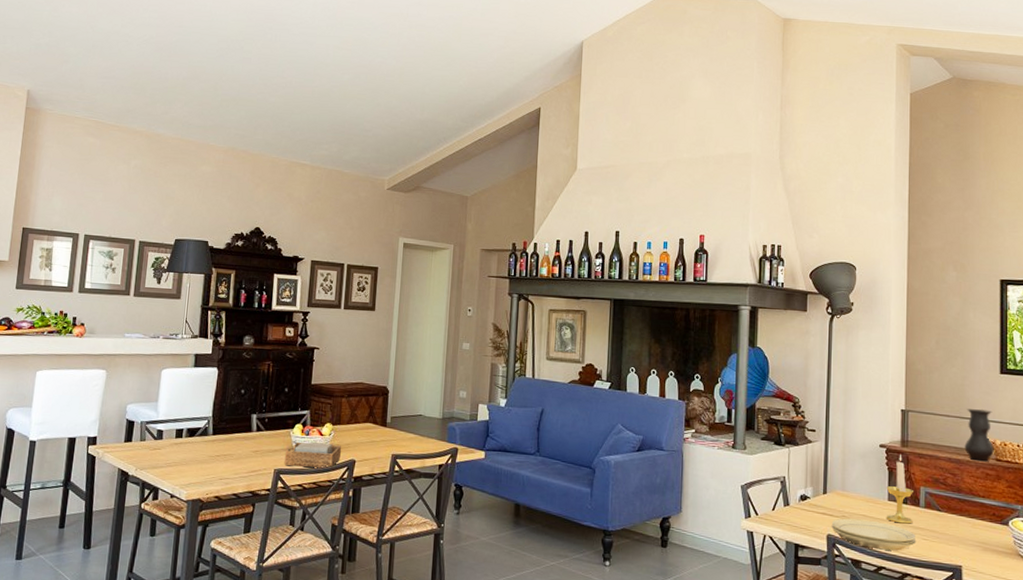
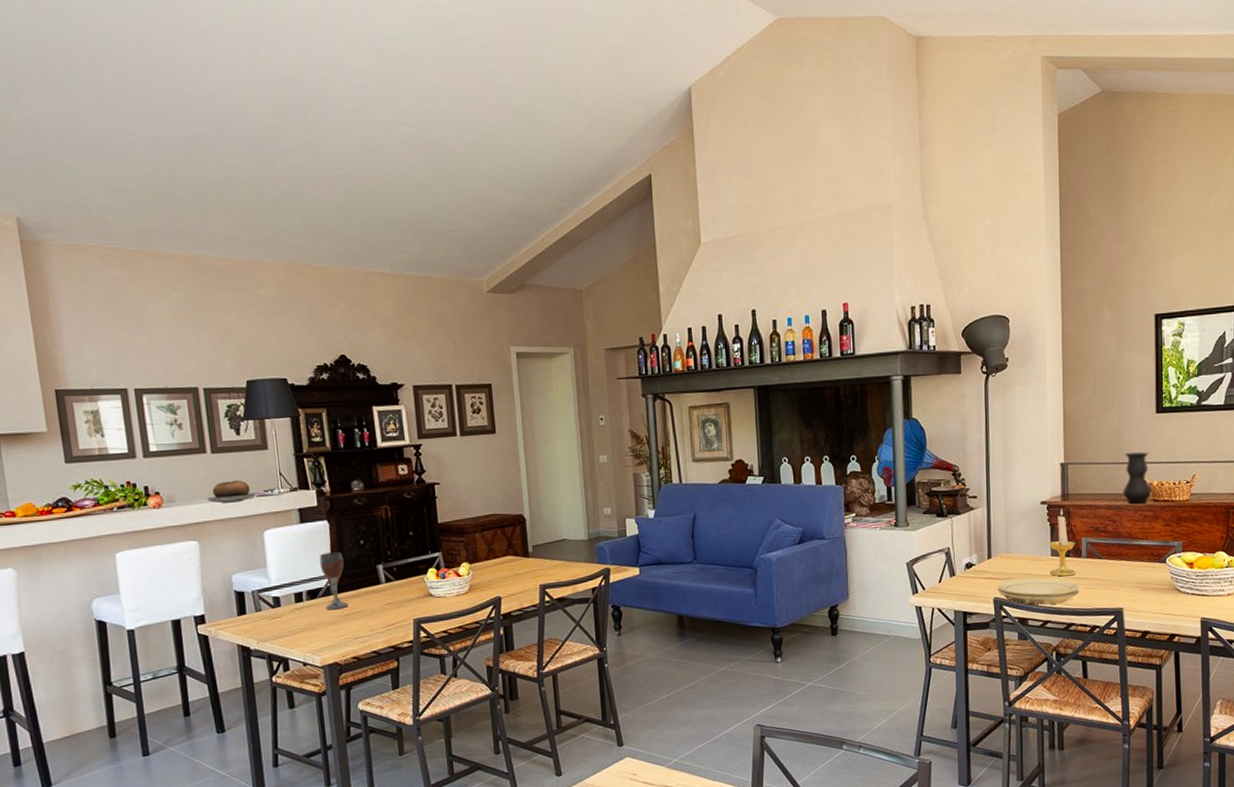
bread: none [121,322,163,341] -> present [207,480,257,504]
cup: none [200,396,225,450] -> present [319,552,348,610]
napkin holder: present [284,442,342,469] -> none [422,583,485,614]

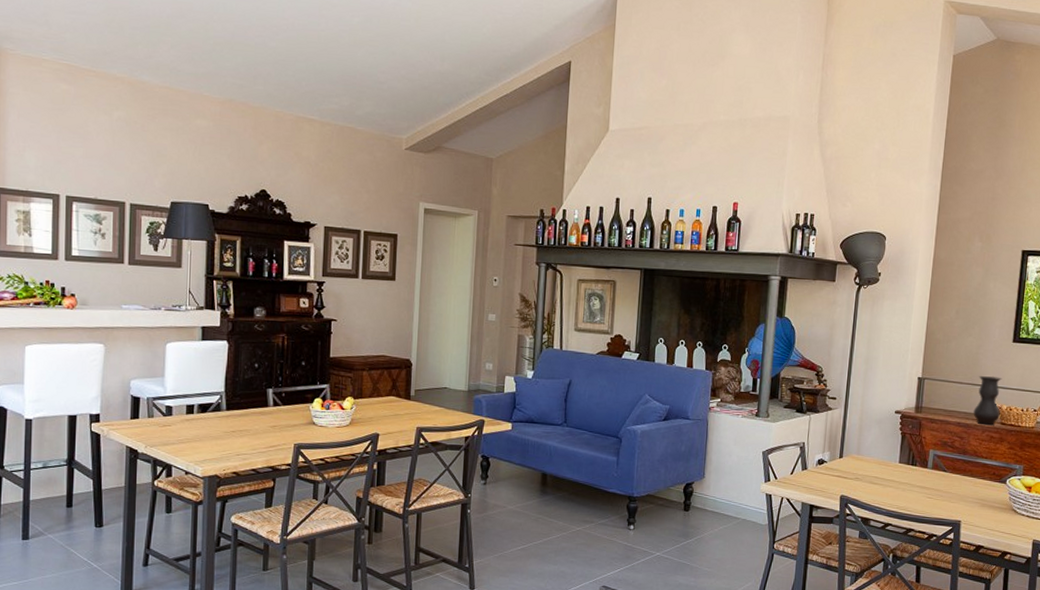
bread: present [207,480,257,504] -> none [118,292,165,313]
cup: present [319,552,348,610] -> none [214,371,237,426]
plate: present [997,578,1080,605] -> none [844,480,922,509]
candlestick: present [1049,508,1076,577] -> none [896,419,923,484]

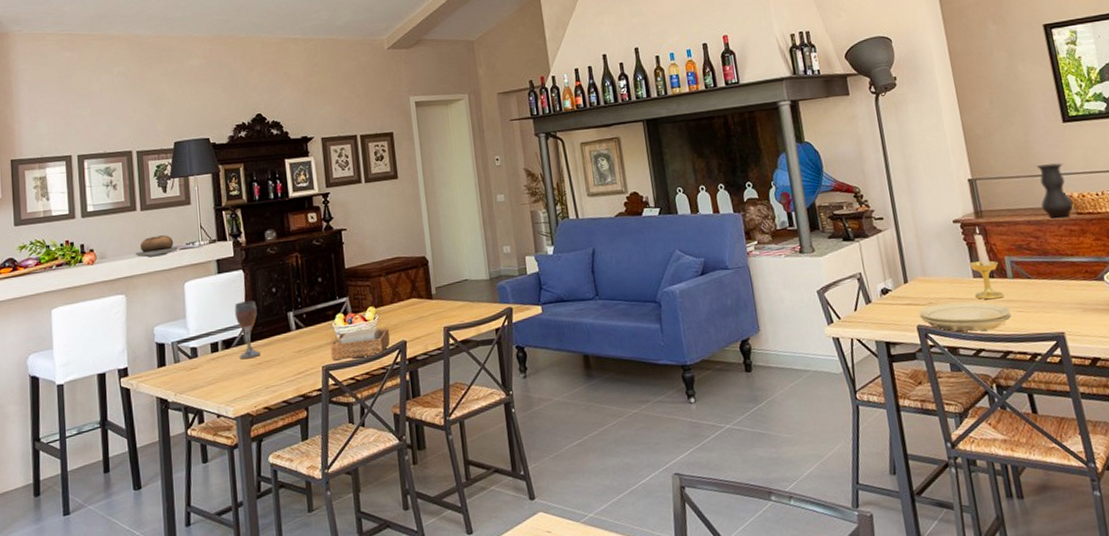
bread: none [118,292,165,313] -> present [135,235,179,258]
cup: none [214,371,237,426] -> present [234,300,261,360]
napkin holder: none [304,416,365,443] -> present [330,327,390,361]
plate: none [844,480,922,509] -> present [919,302,1012,332]
candlestick: none [896,419,923,484] -> present [968,226,1004,300]

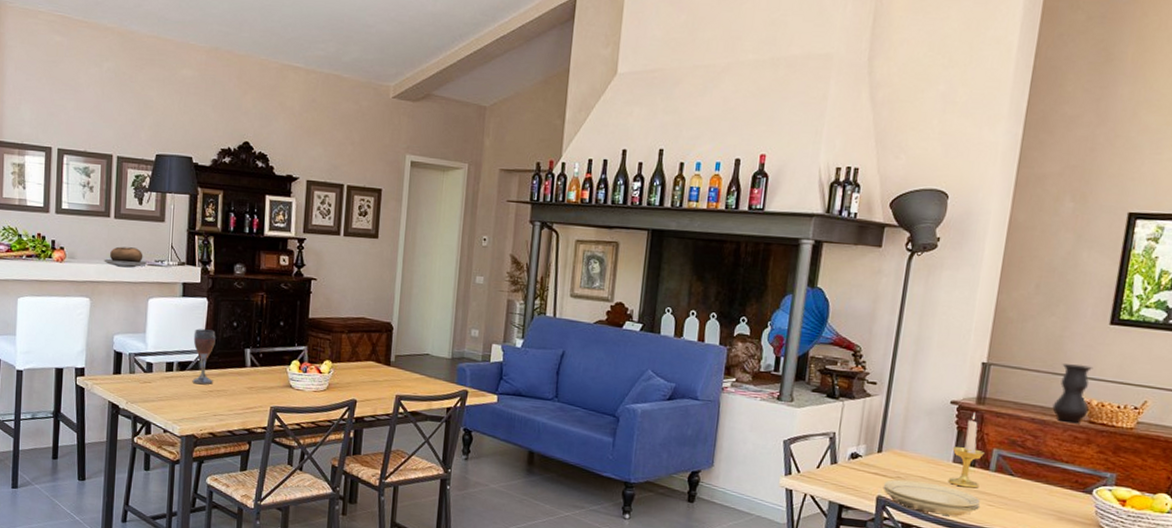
napkin holder: present [330,327,390,361] -> none [280,379,342,409]

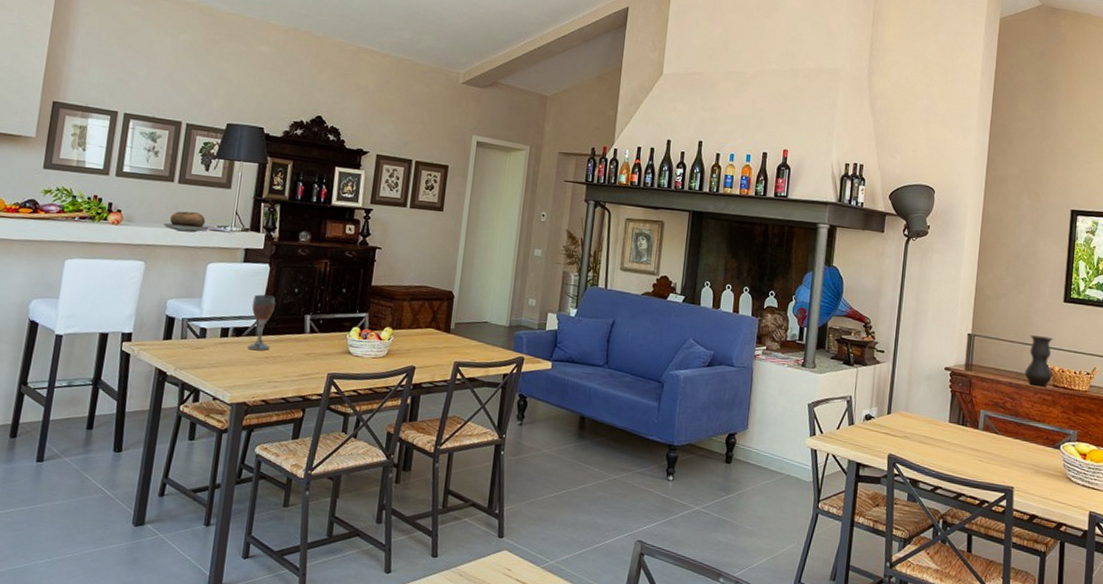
plate: present [882,479,981,516] -> none [892,438,973,472]
candlestick: present [947,411,984,489] -> none [945,377,974,446]

